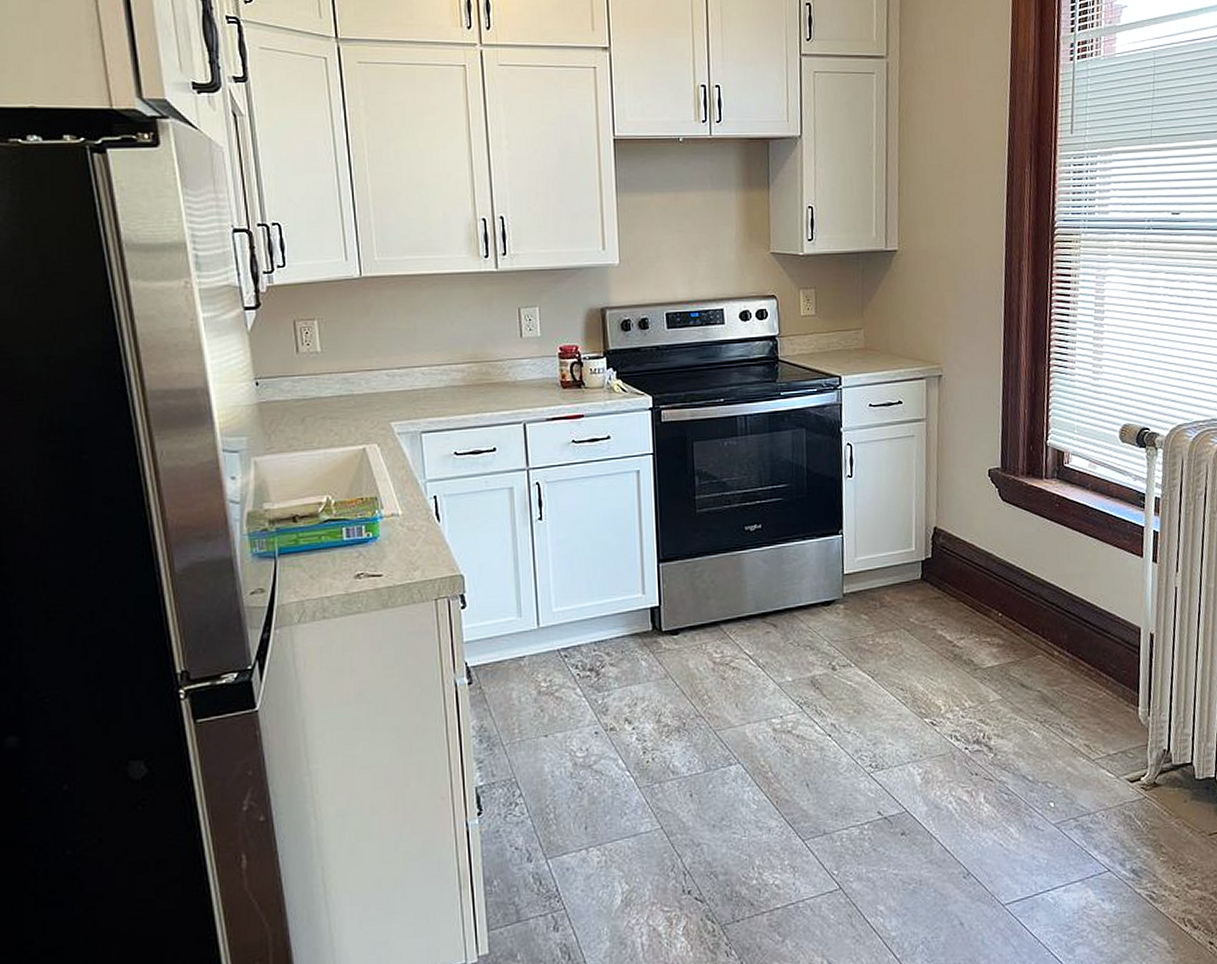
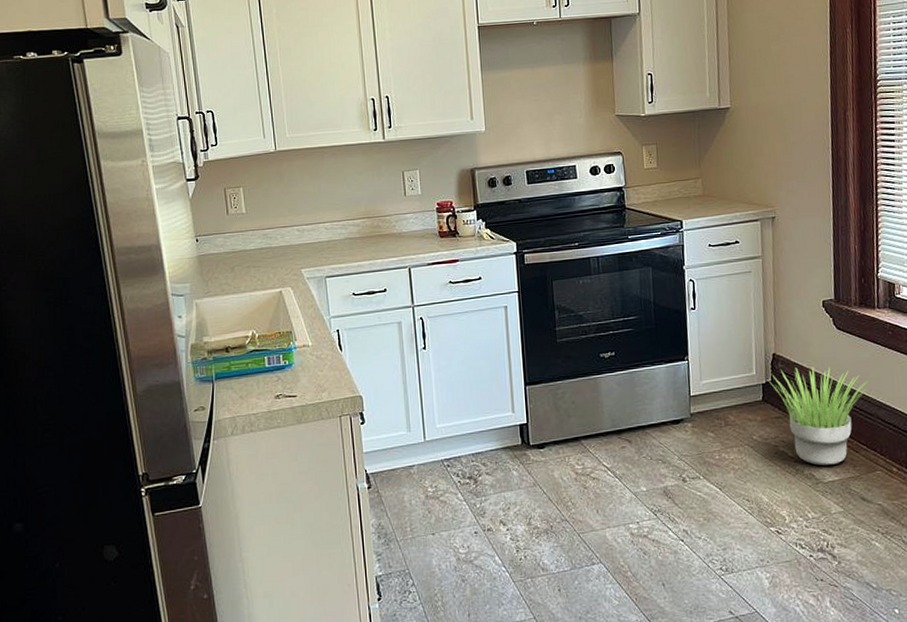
potted plant: none [928,542,1034,650] -> present [768,366,869,465]

